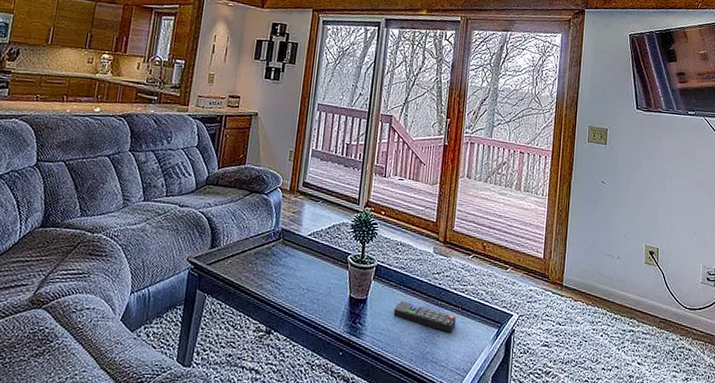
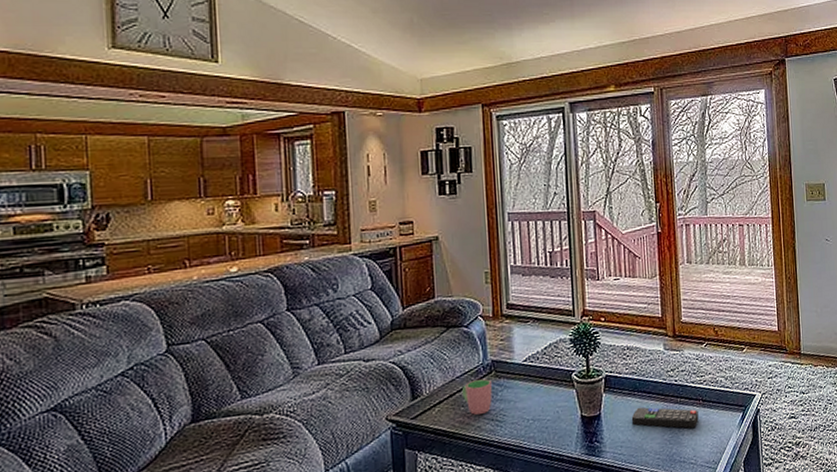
cup: none [252,243,278,274] -> present [462,379,492,415]

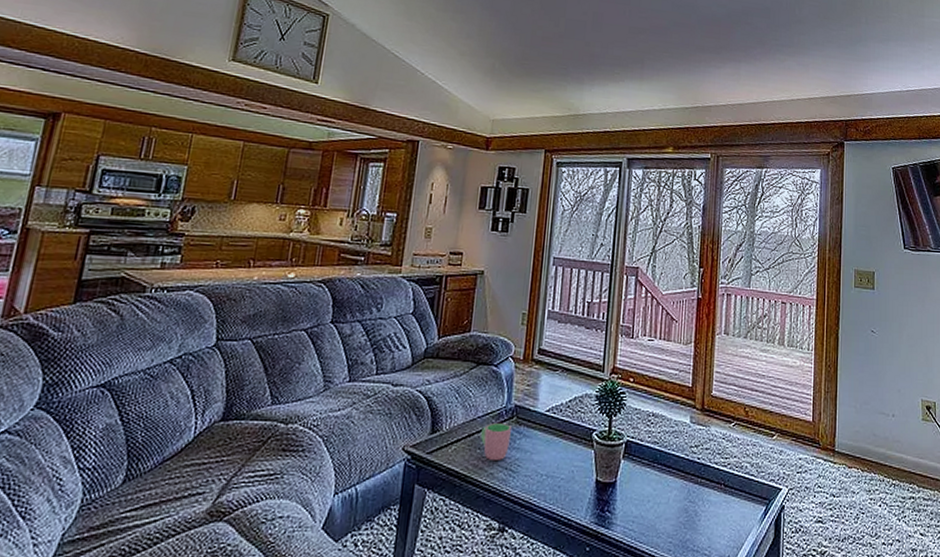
remote control: present [631,406,699,429] -> none [647,481,719,515]

